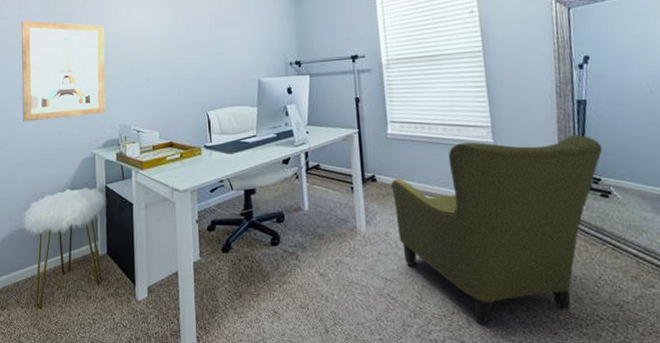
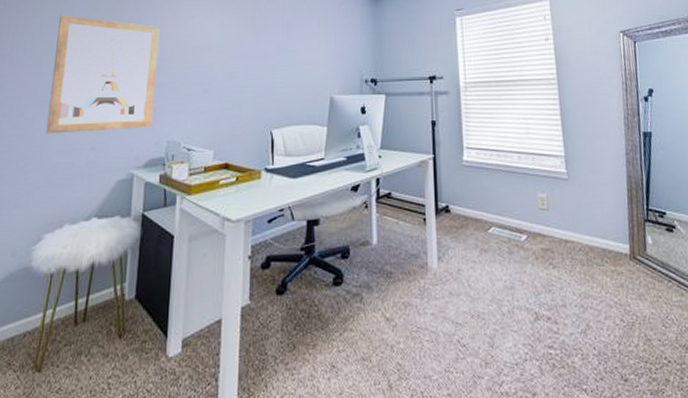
armchair: present [390,134,603,324] -> none [464,166,667,372]

